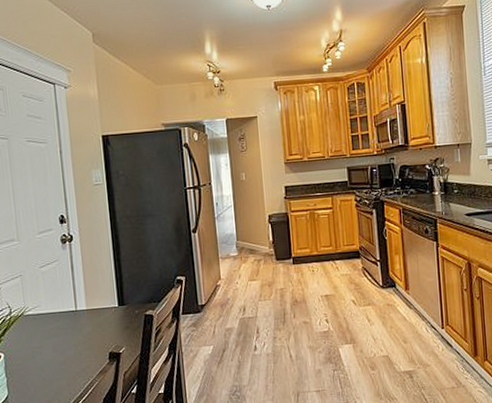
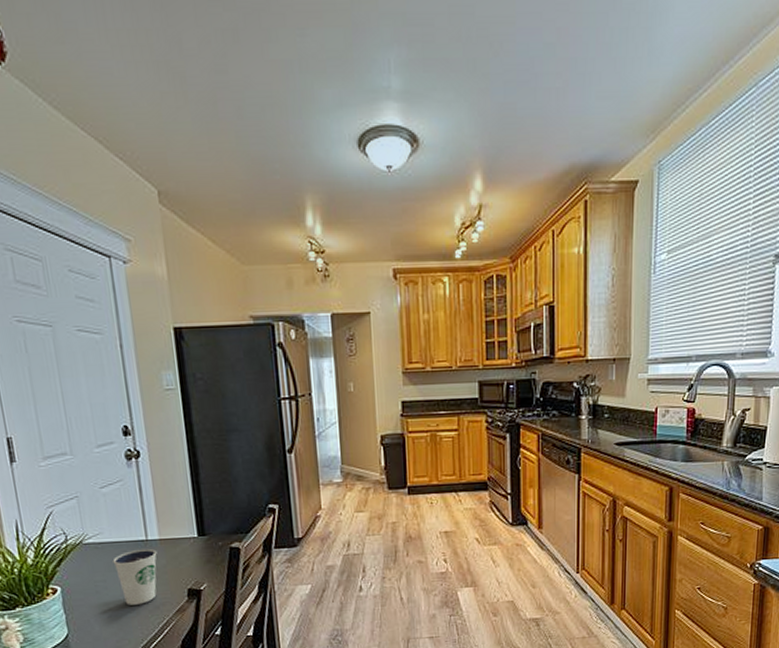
dixie cup: none [47,317,85,368] -> present [112,548,157,605]

